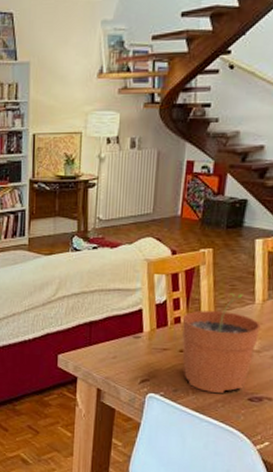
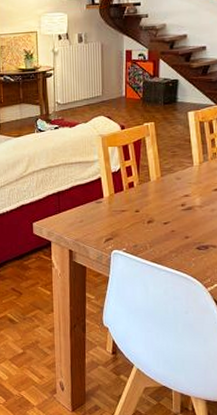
plant pot: present [182,292,261,394] -> none [135,158,200,246]

